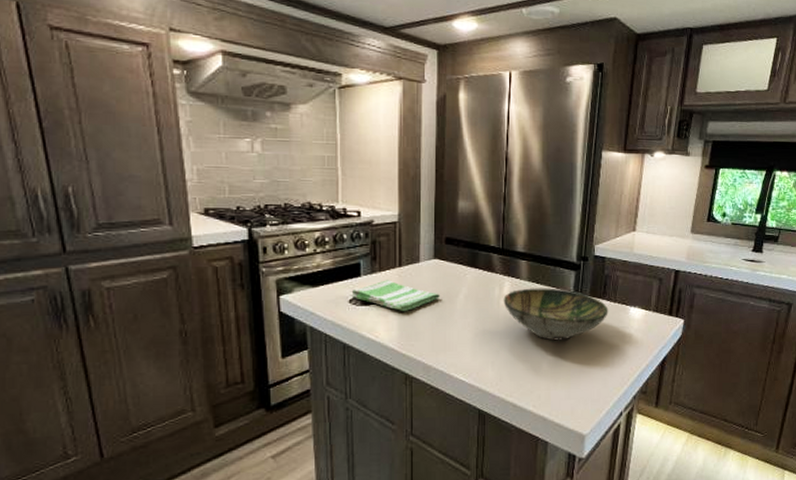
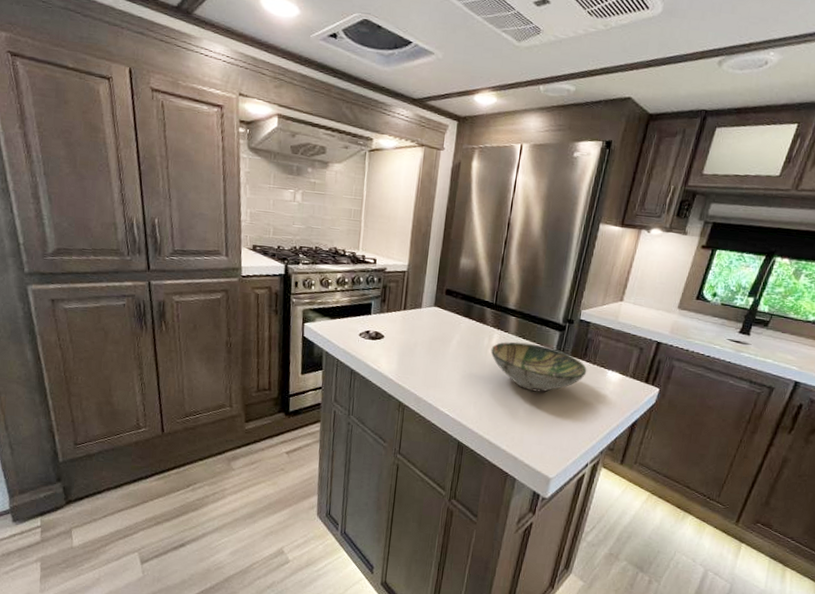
dish towel: present [351,280,440,311] -> none [361,320,436,349]

